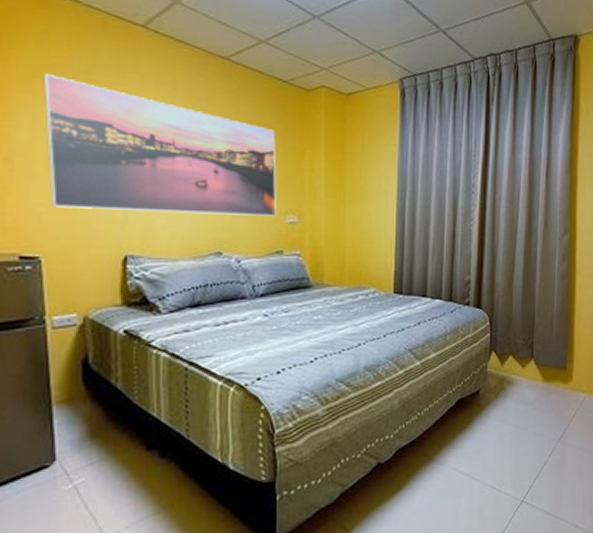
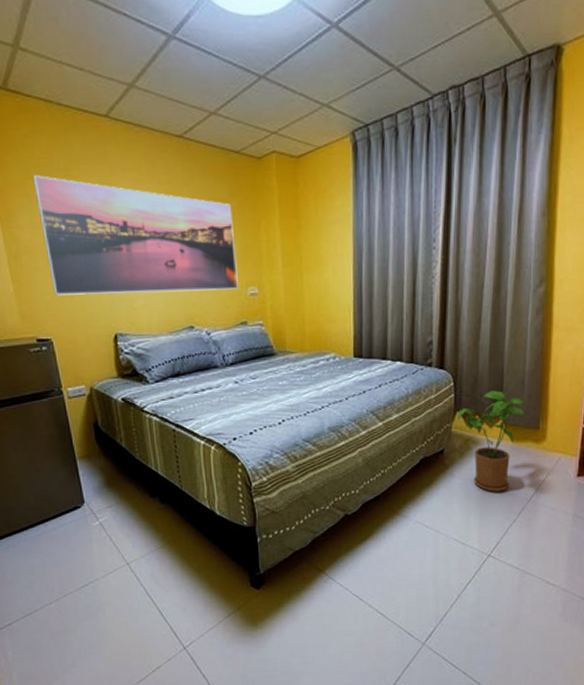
house plant: none [493,331,554,434] -> present [458,390,526,492]

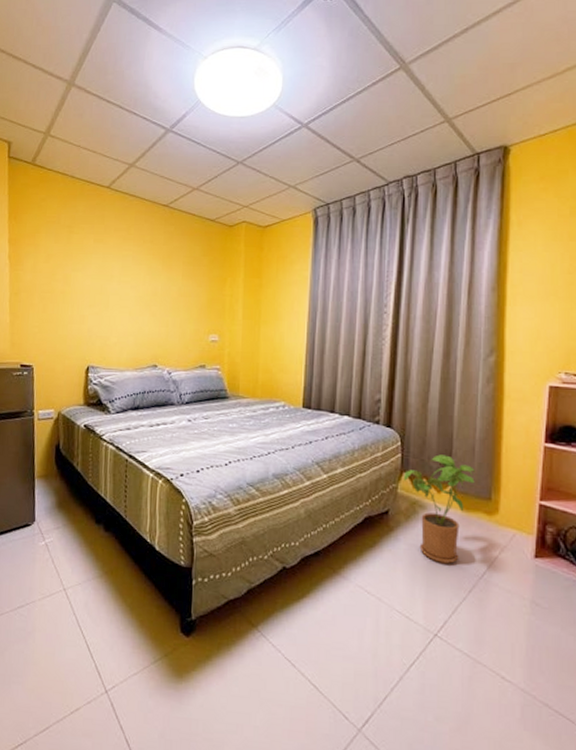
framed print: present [32,175,238,296] -> none [41,230,203,335]

